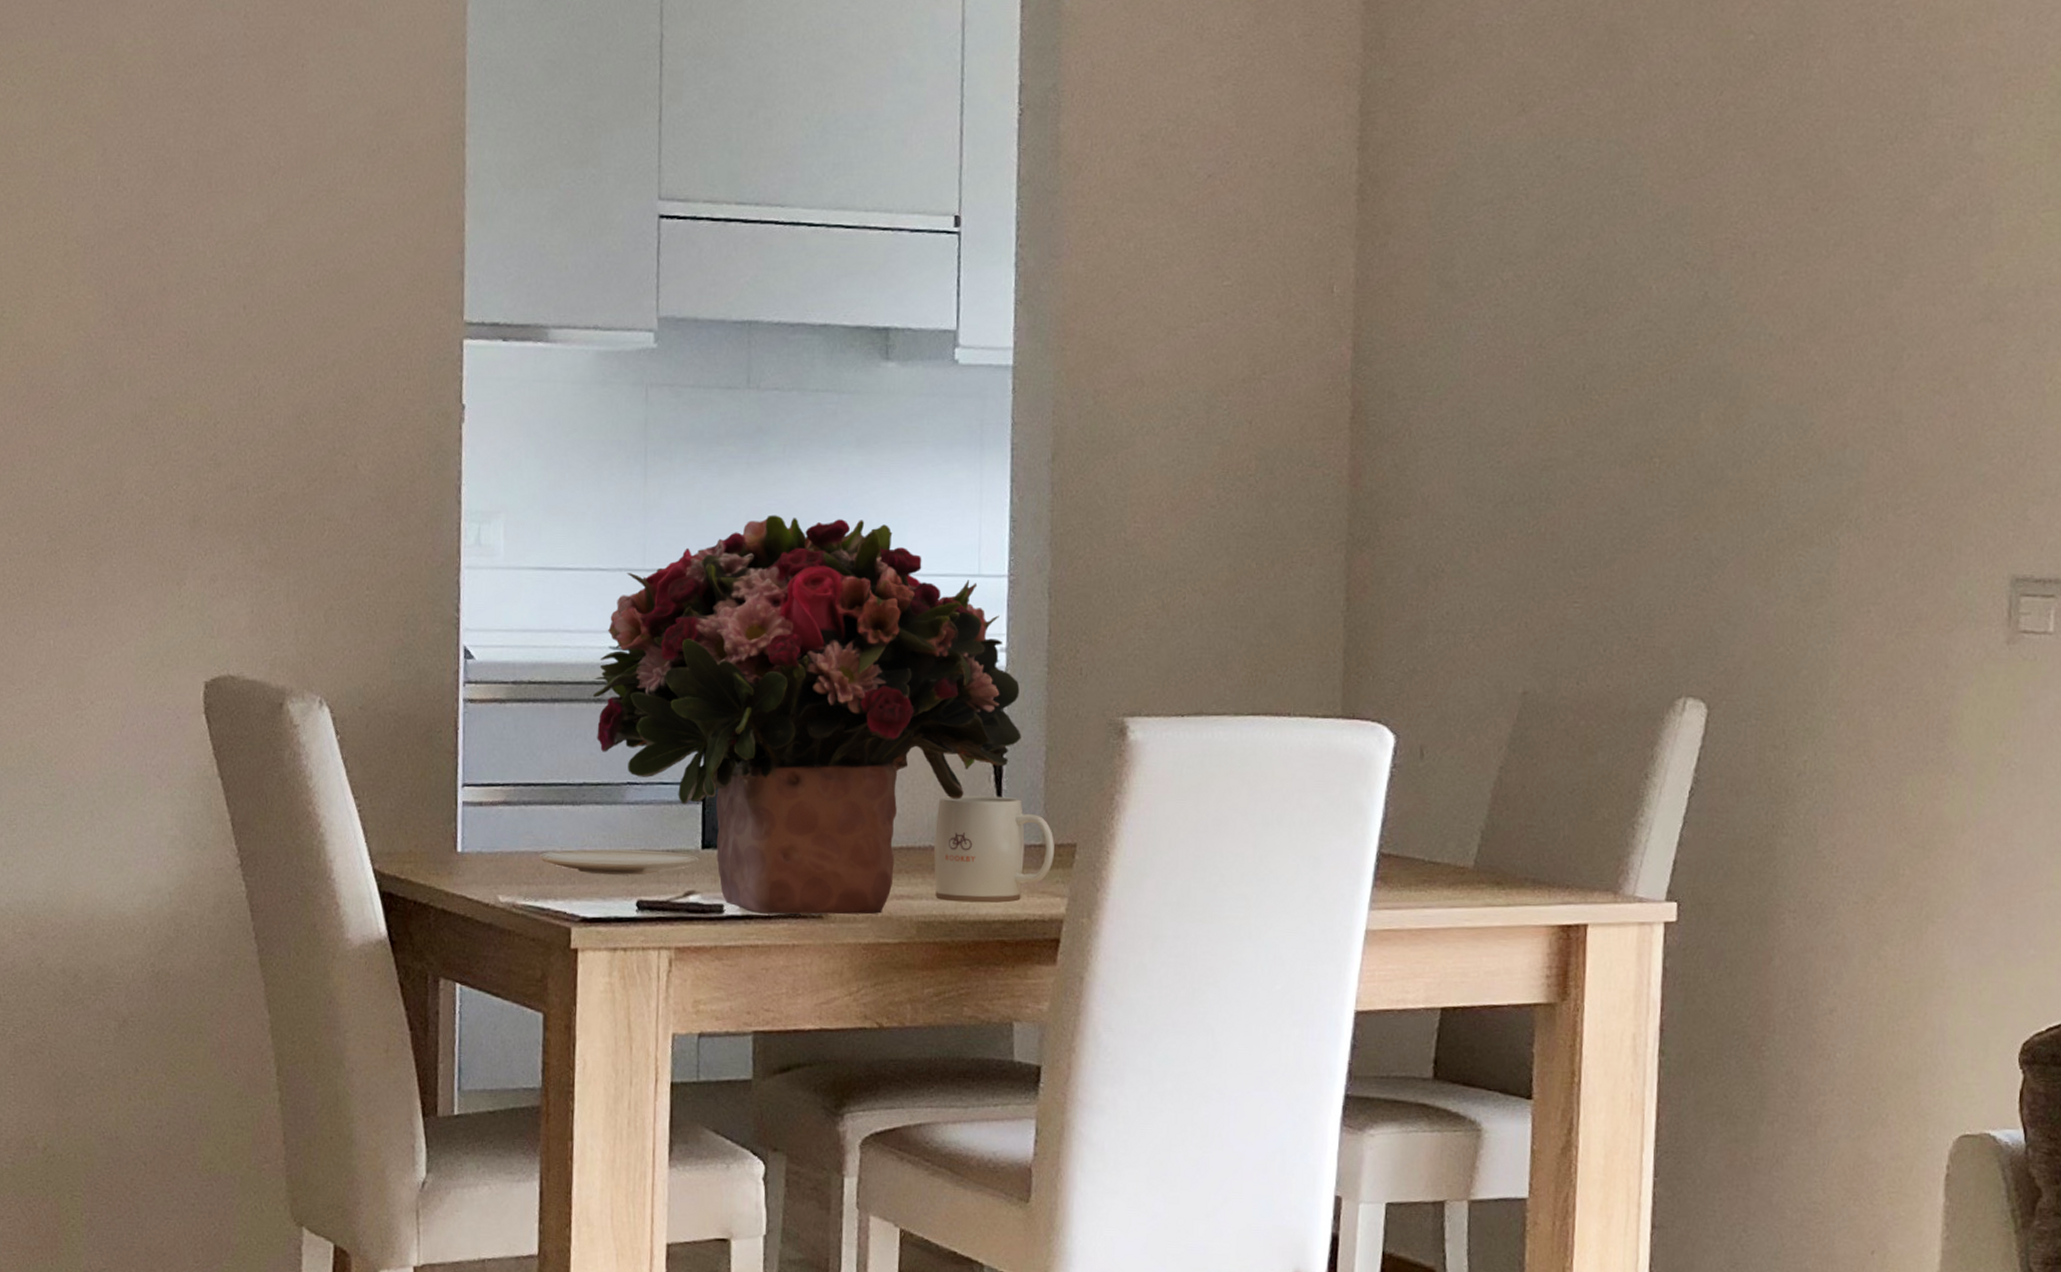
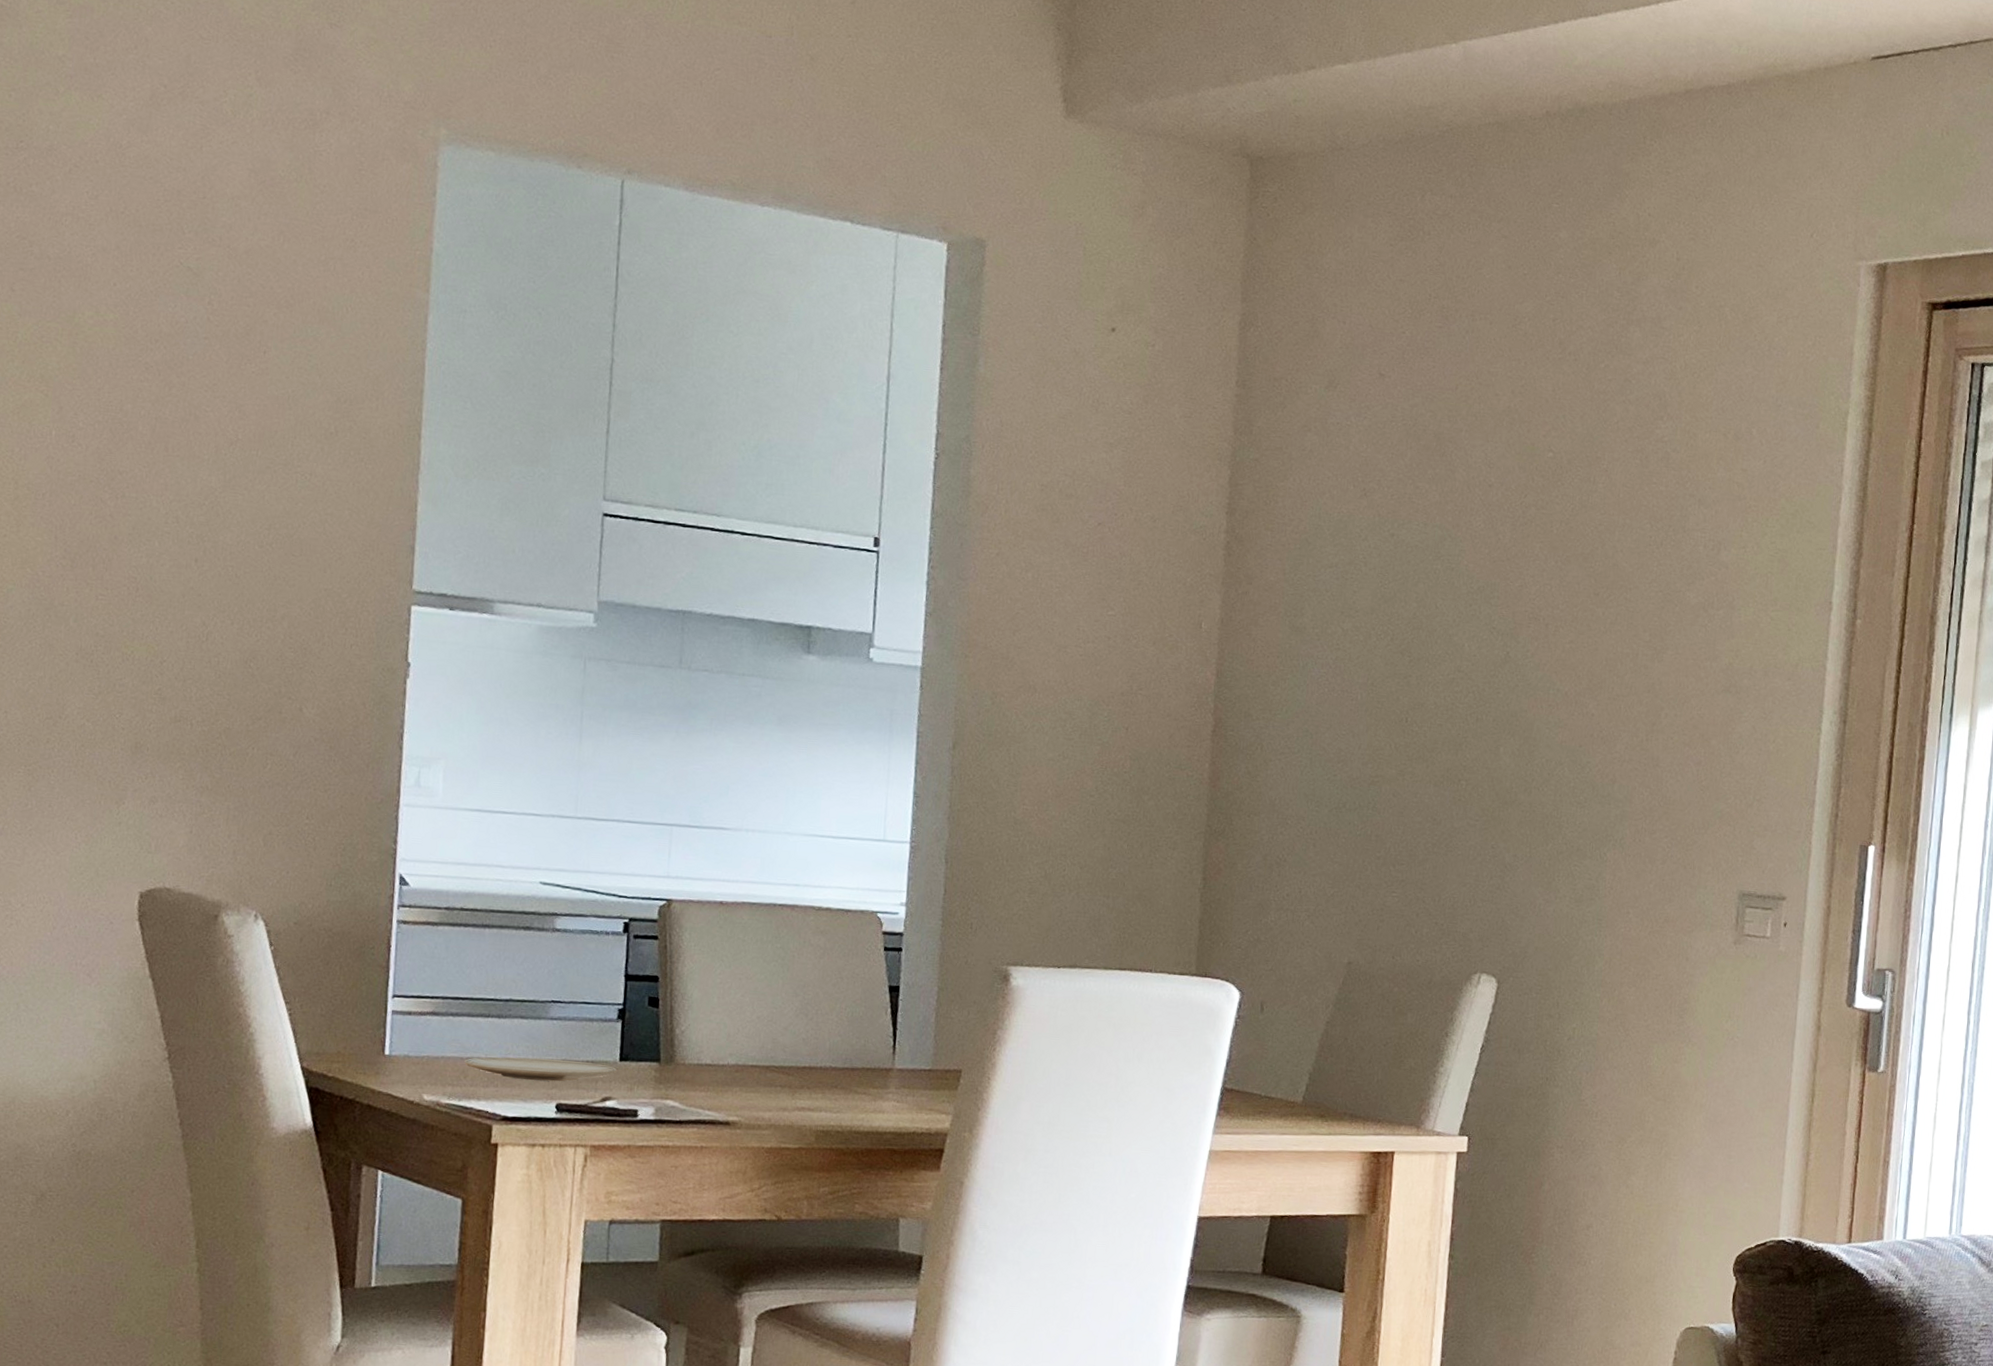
bouquet: present [592,515,1022,915] -> none [521,777,917,1123]
mug: present [933,795,1054,903] -> none [833,1025,942,1117]

